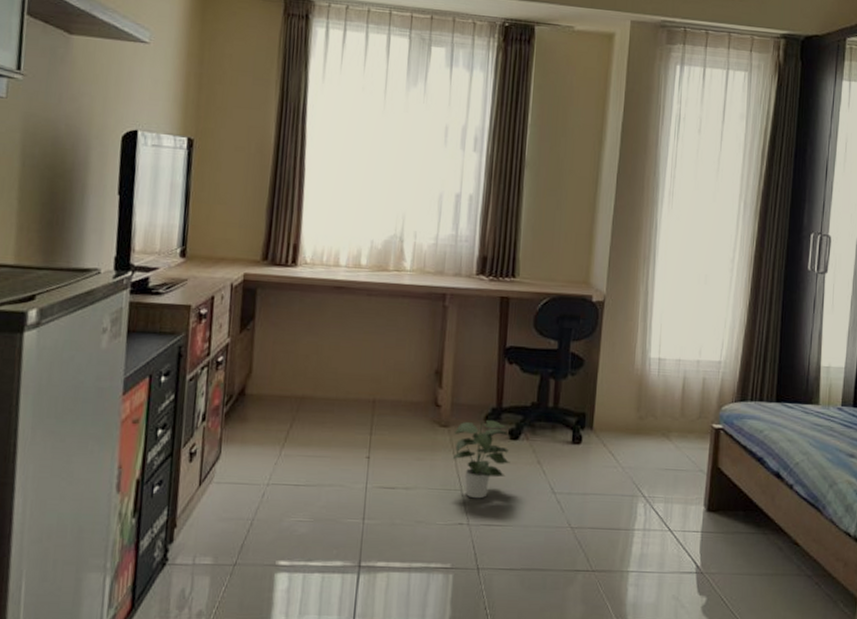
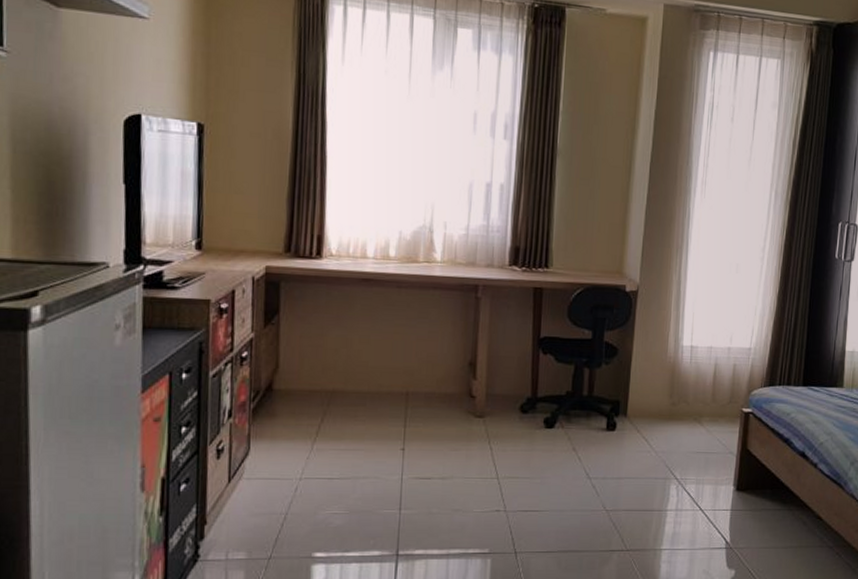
potted plant: present [452,419,510,499] -> none [488,409,546,486]

